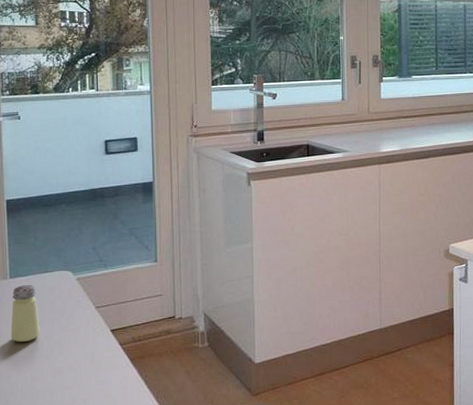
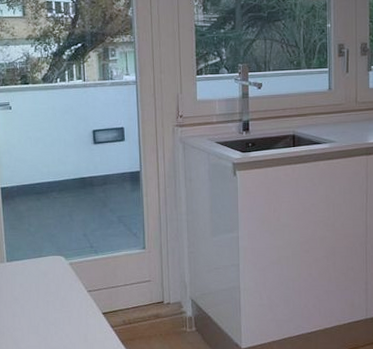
saltshaker: present [11,285,40,343] -> none [9,269,36,323]

